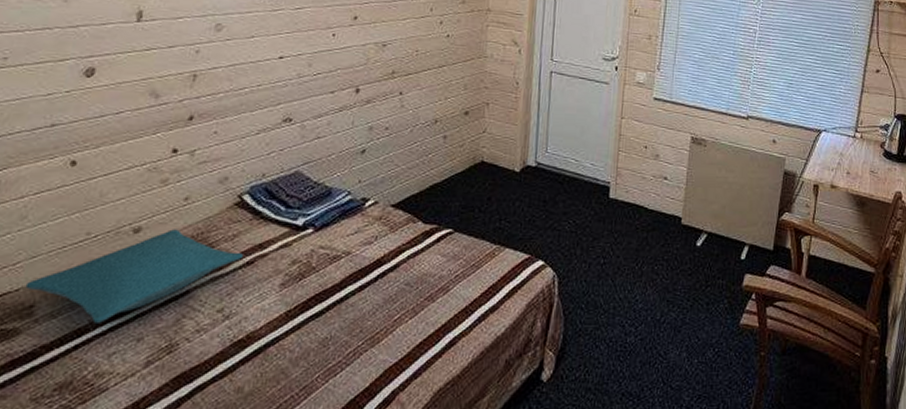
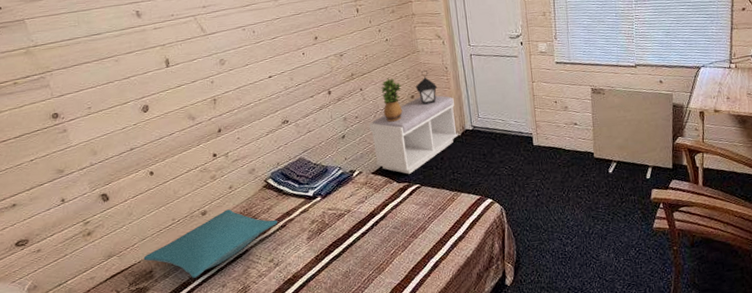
bench: none [399,114,519,213] -> present [369,95,458,174]
potted plant: none [423,84,455,142] -> present [381,78,403,122]
lantern: none [472,81,502,126] -> present [415,70,438,105]

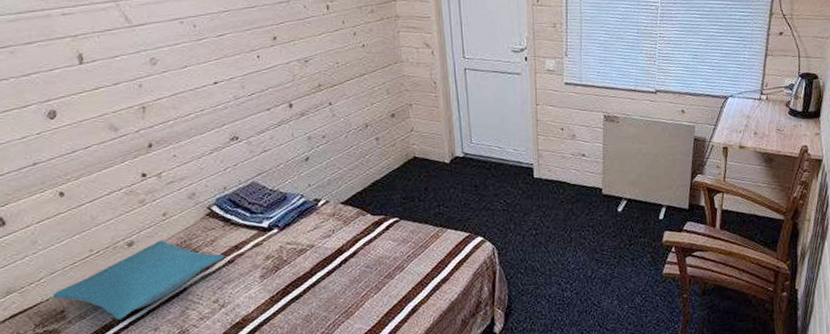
bench: present [369,95,458,174] -> none [339,115,447,206]
potted plant: present [381,78,403,122] -> none [355,91,380,144]
lantern: present [415,70,438,105] -> none [396,84,424,125]

